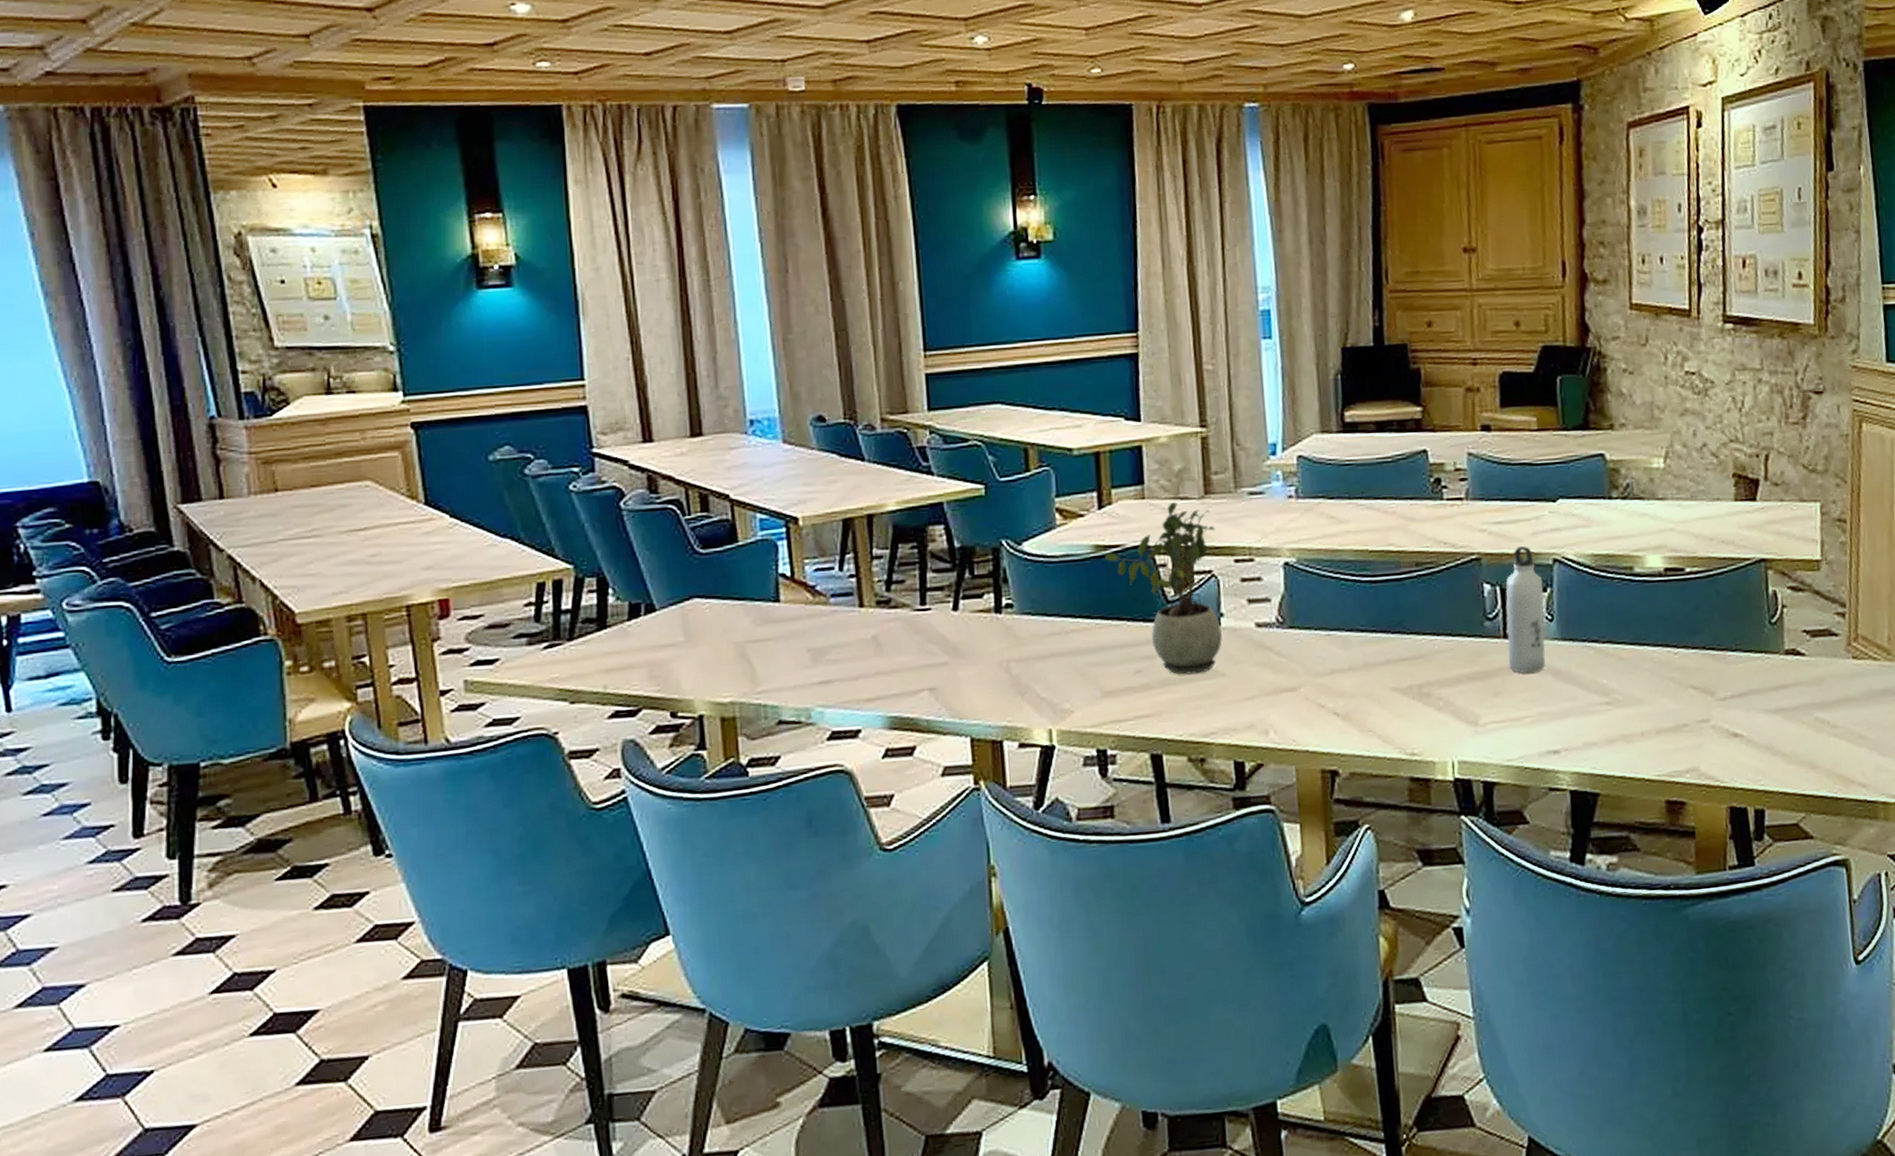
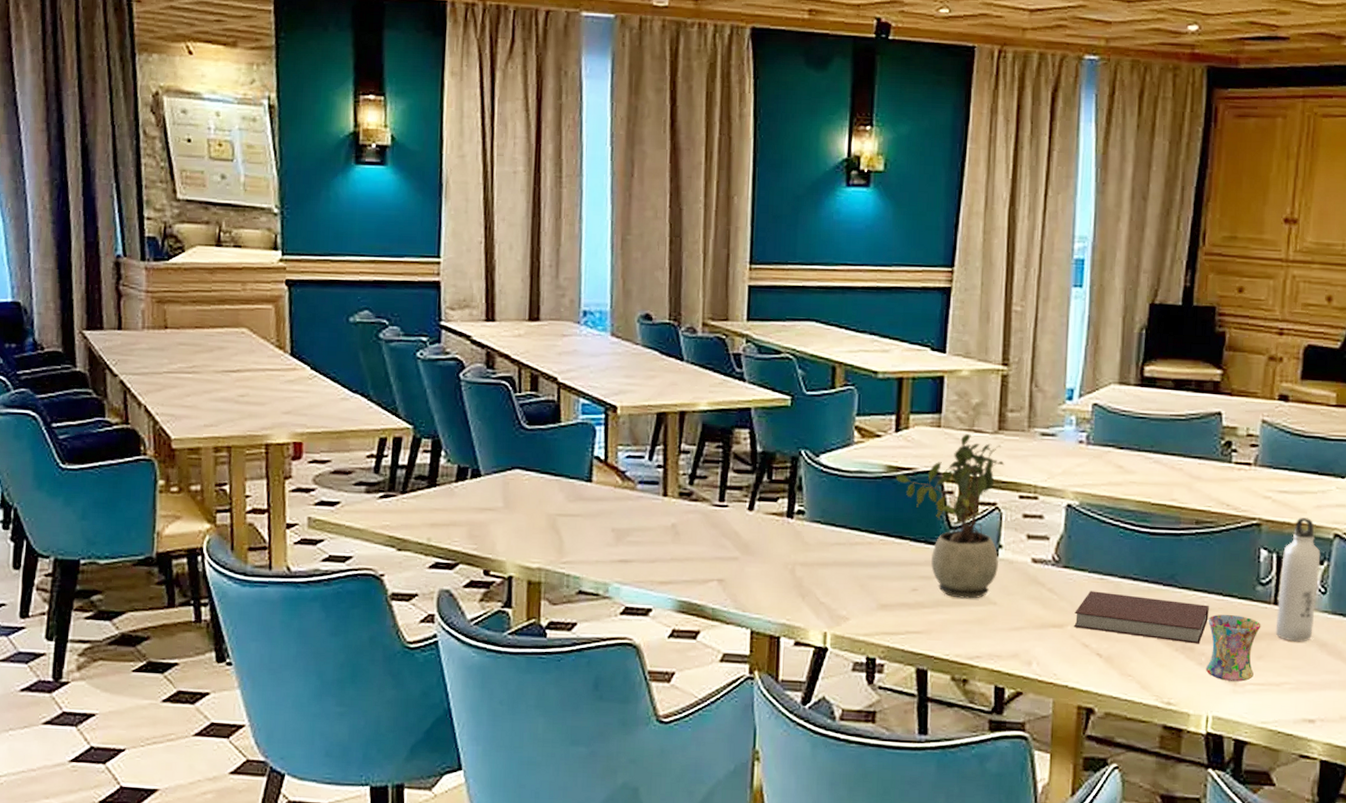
notebook: none [1306,647,1441,690] -> present [1074,591,1209,644]
mug: none [1440,654,1494,723] -> present [1205,614,1261,682]

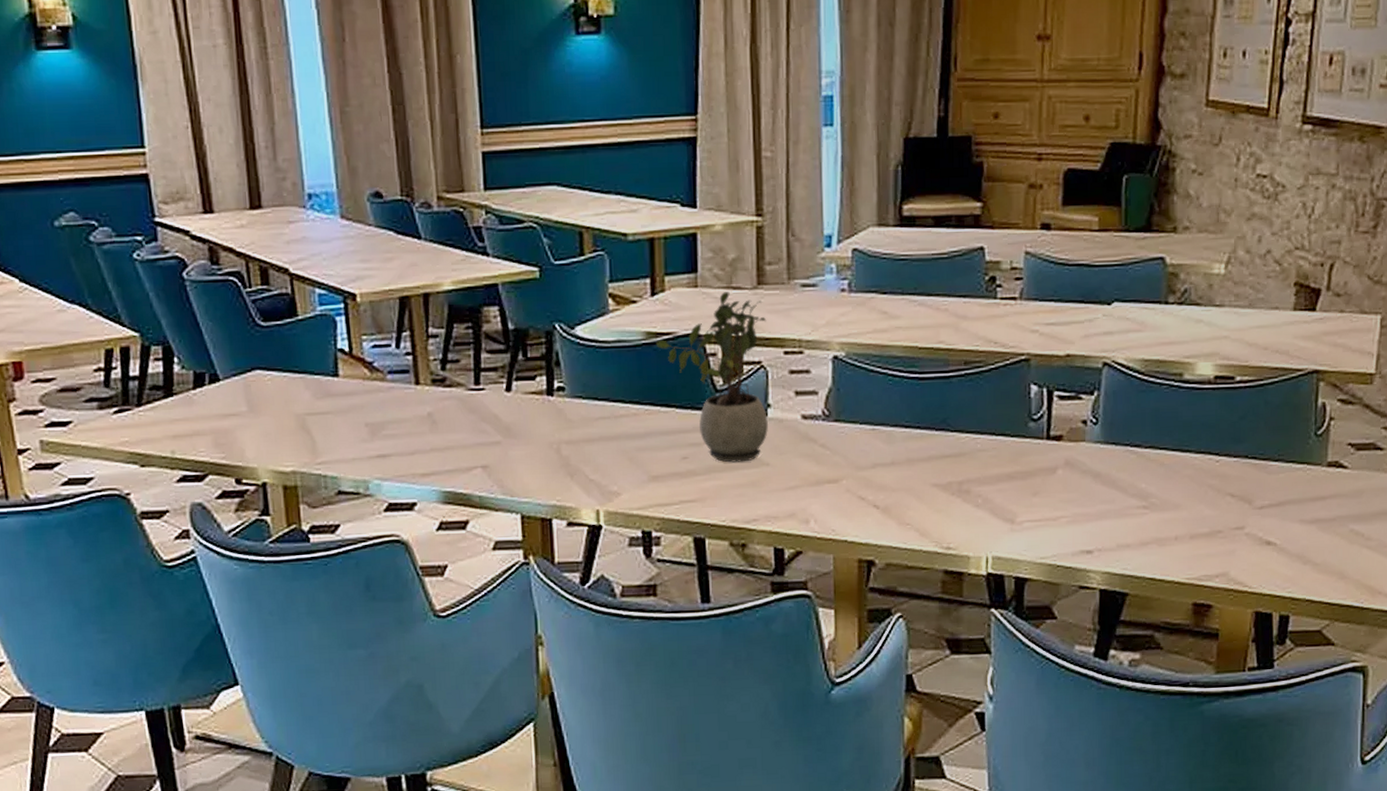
notebook: present [1074,591,1209,644] -> none [849,442,983,487]
mug: present [1205,614,1261,682] -> none [982,454,1035,521]
water bottle: present [1275,517,1321,642] -> none [1049,349,1091,475]

